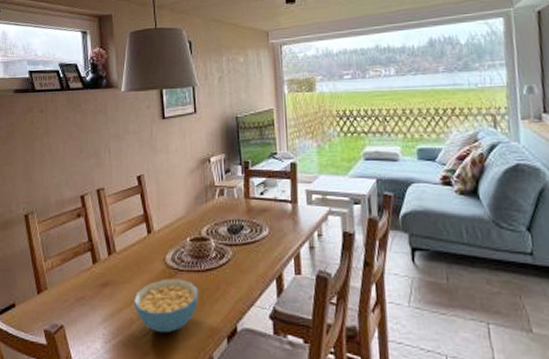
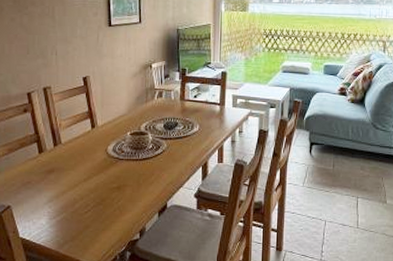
cereal bowl: present [134,278,198,333] -> none [77,166,135,210]

